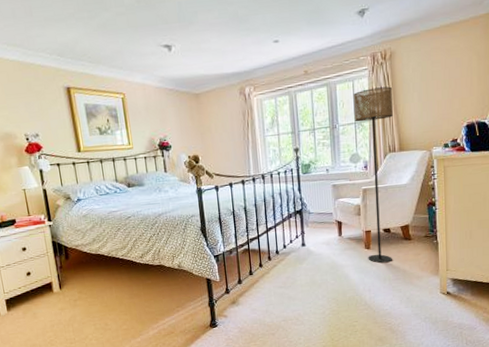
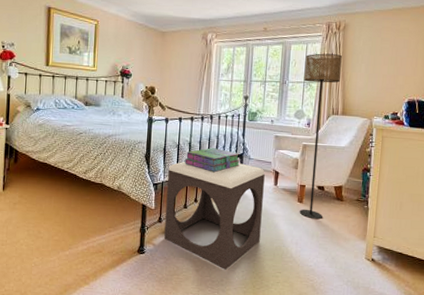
footstool: none [227,219,332,328] -> present [164,162,265,270]
stack of books: none [242,208,300,234] -> present [185,148,240,173]

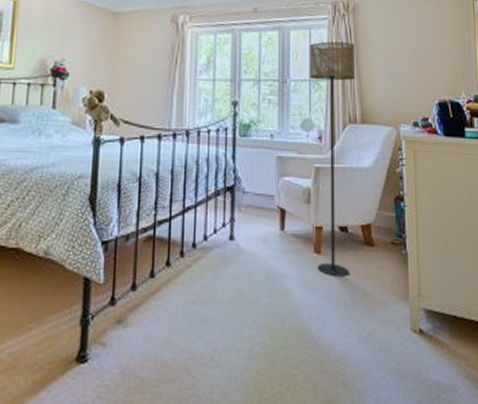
footstool: present [164,162,265,270] -> none [119,200,266,374]
stack of books: present [185,148,240,173] -> none [150,179,231,217]

